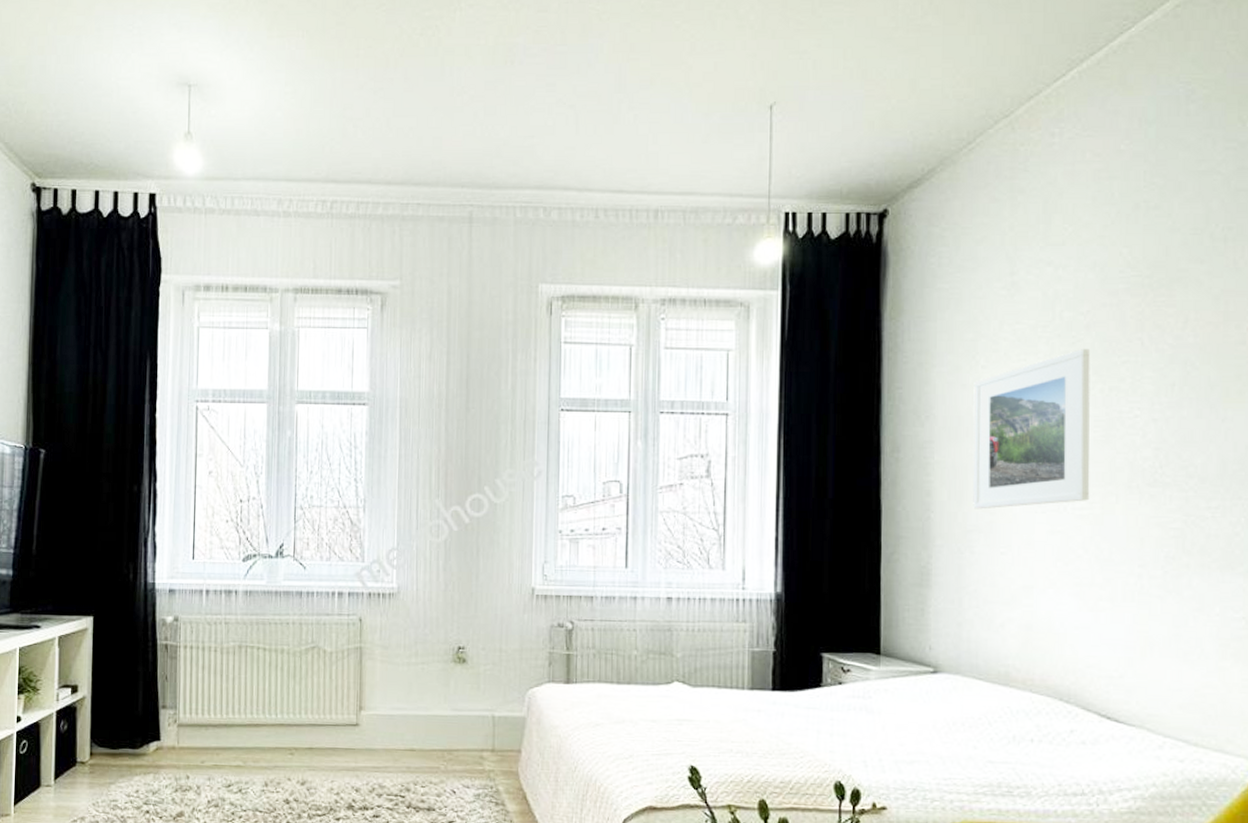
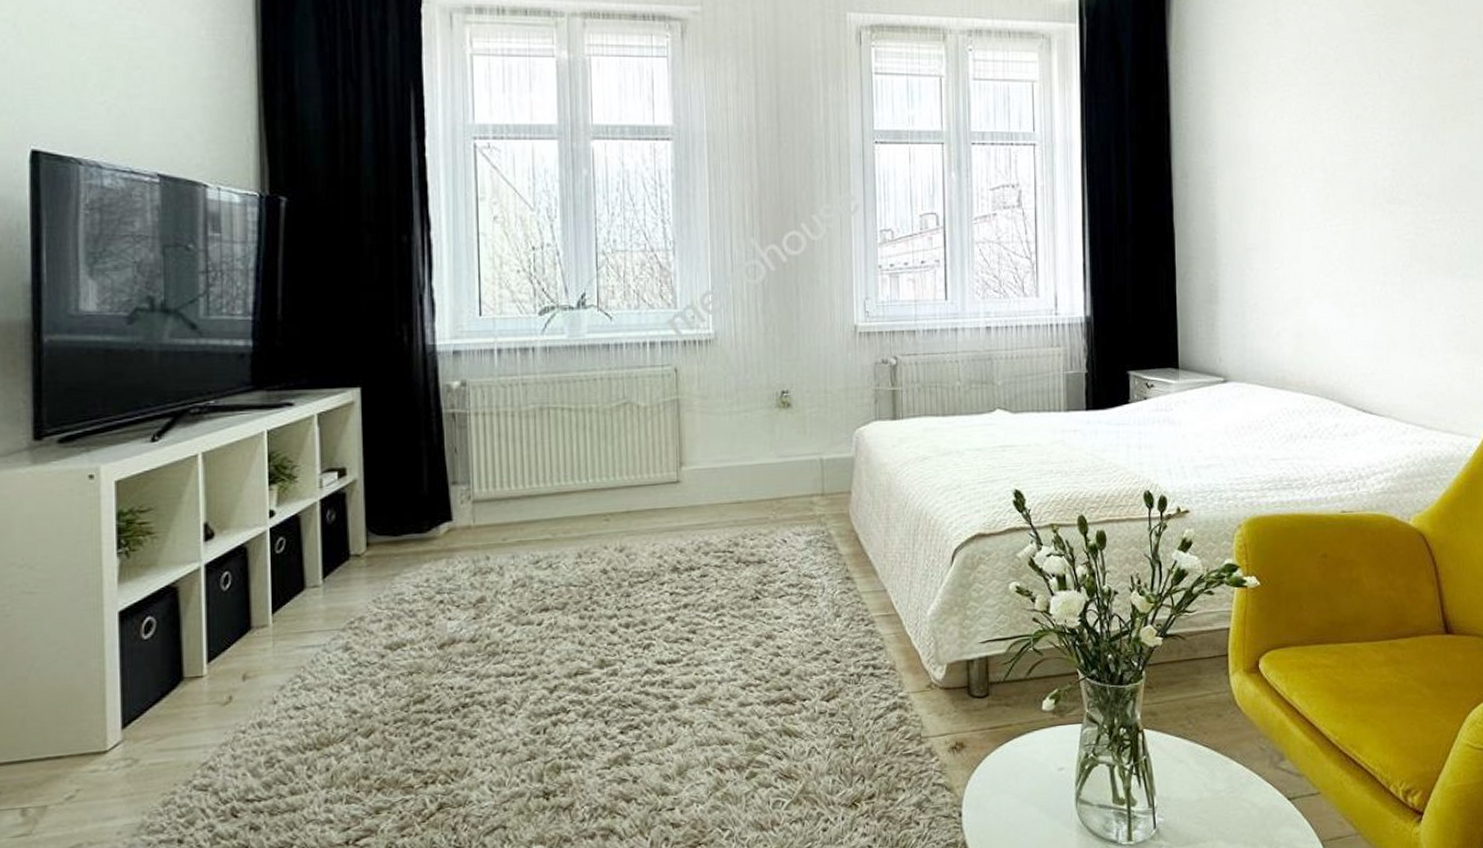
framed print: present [973,349,1091,509] -> none [1247,81,1344,229]

